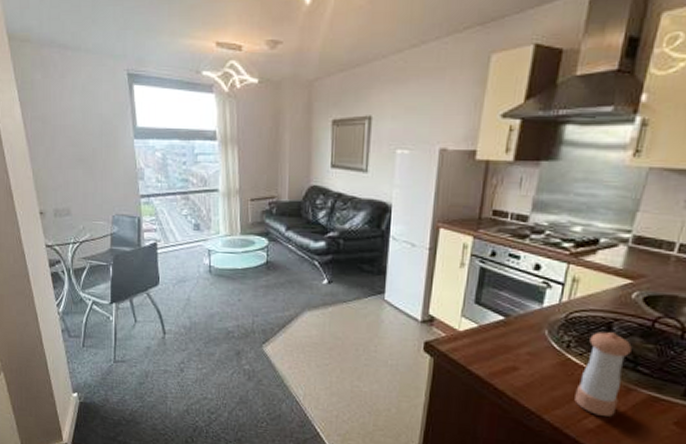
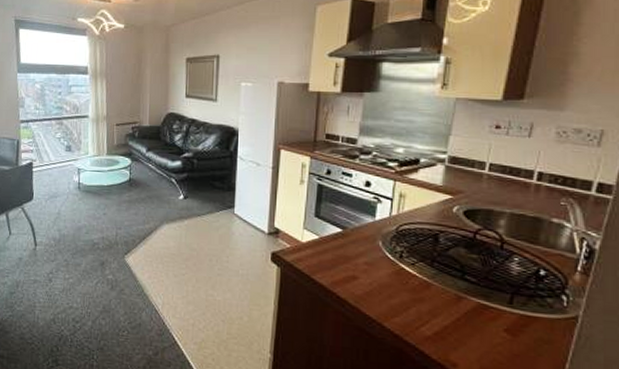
pepper shaker: present [574,331,632,417] -> none [411,243,458,324]

